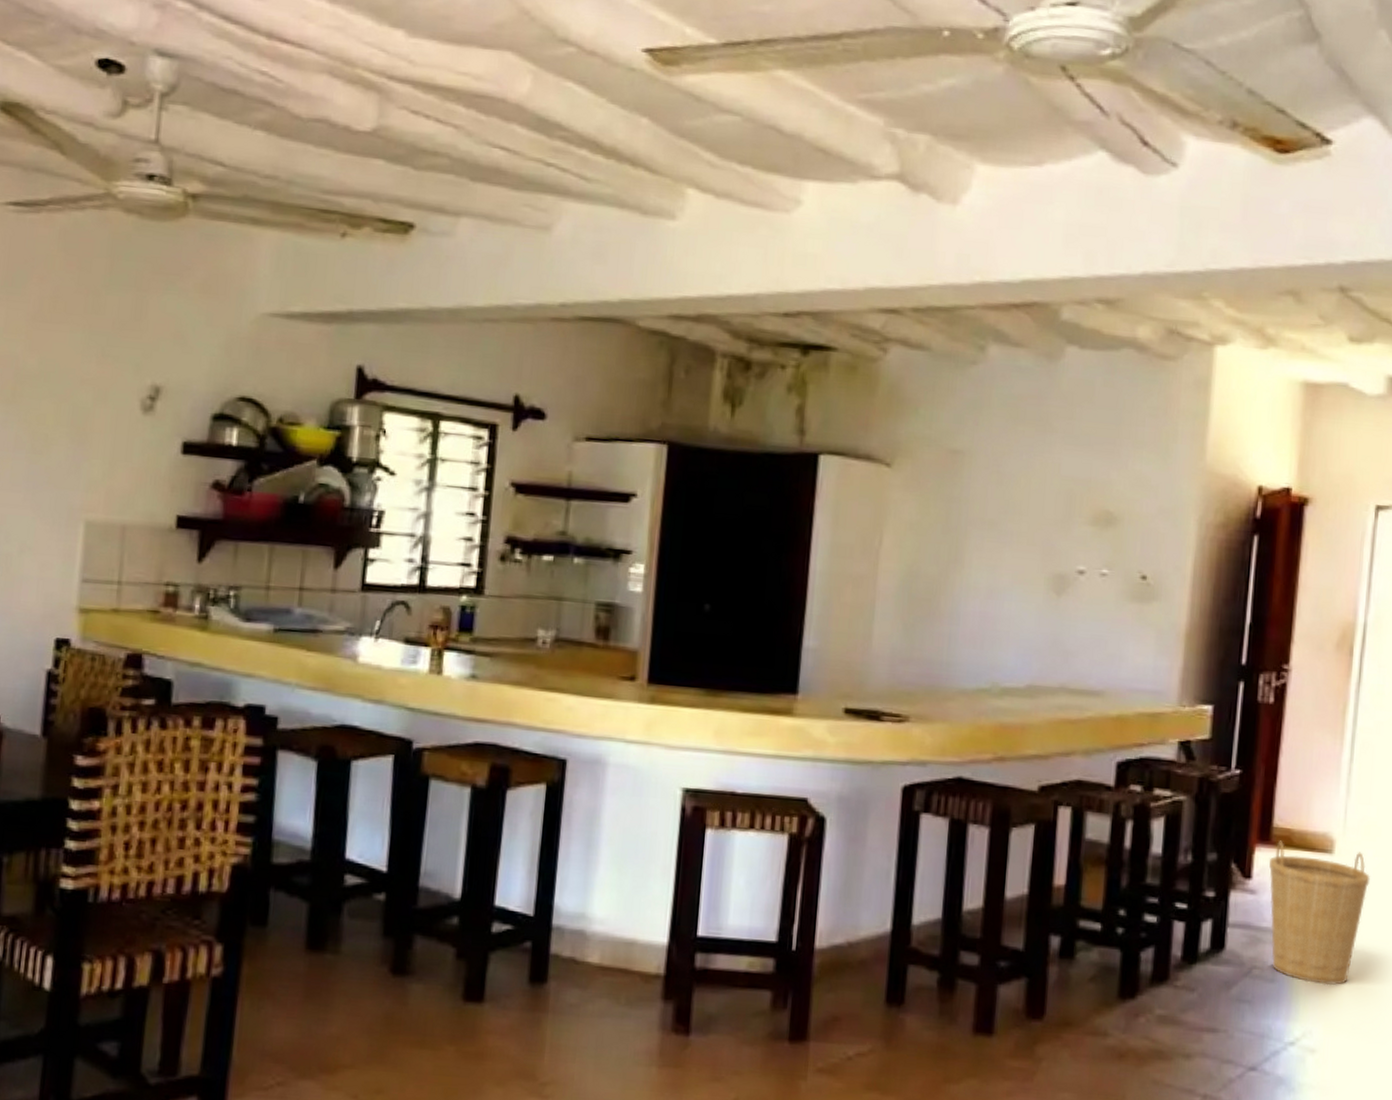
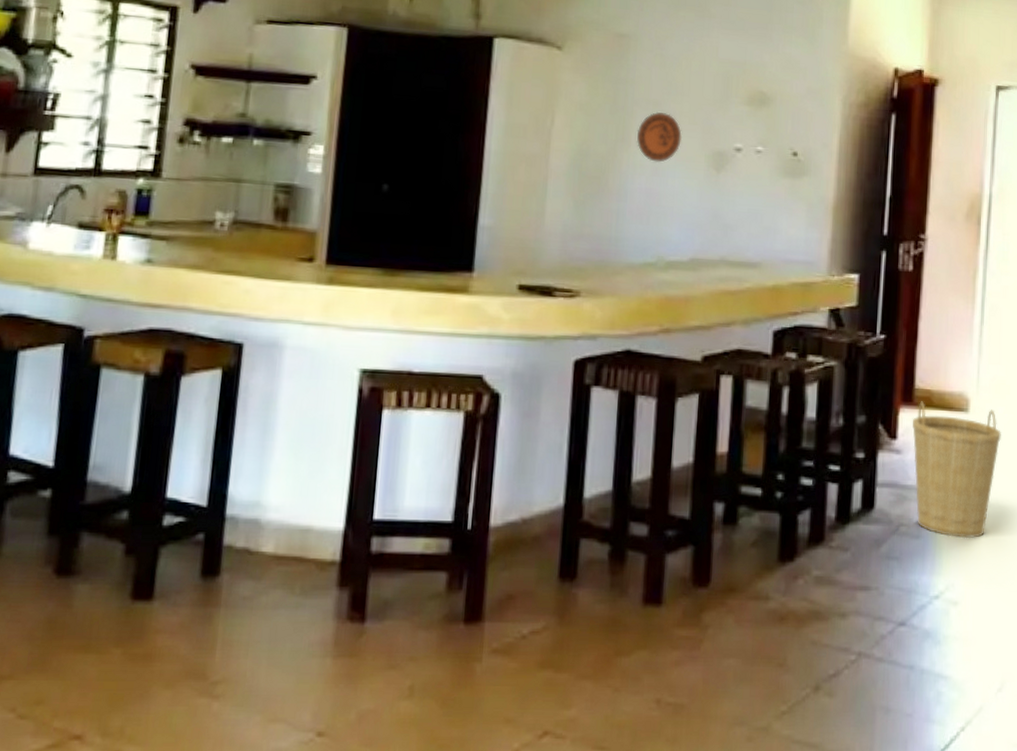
decorative plate: none [970,531,1020,585] -> present [636,111,682,163]

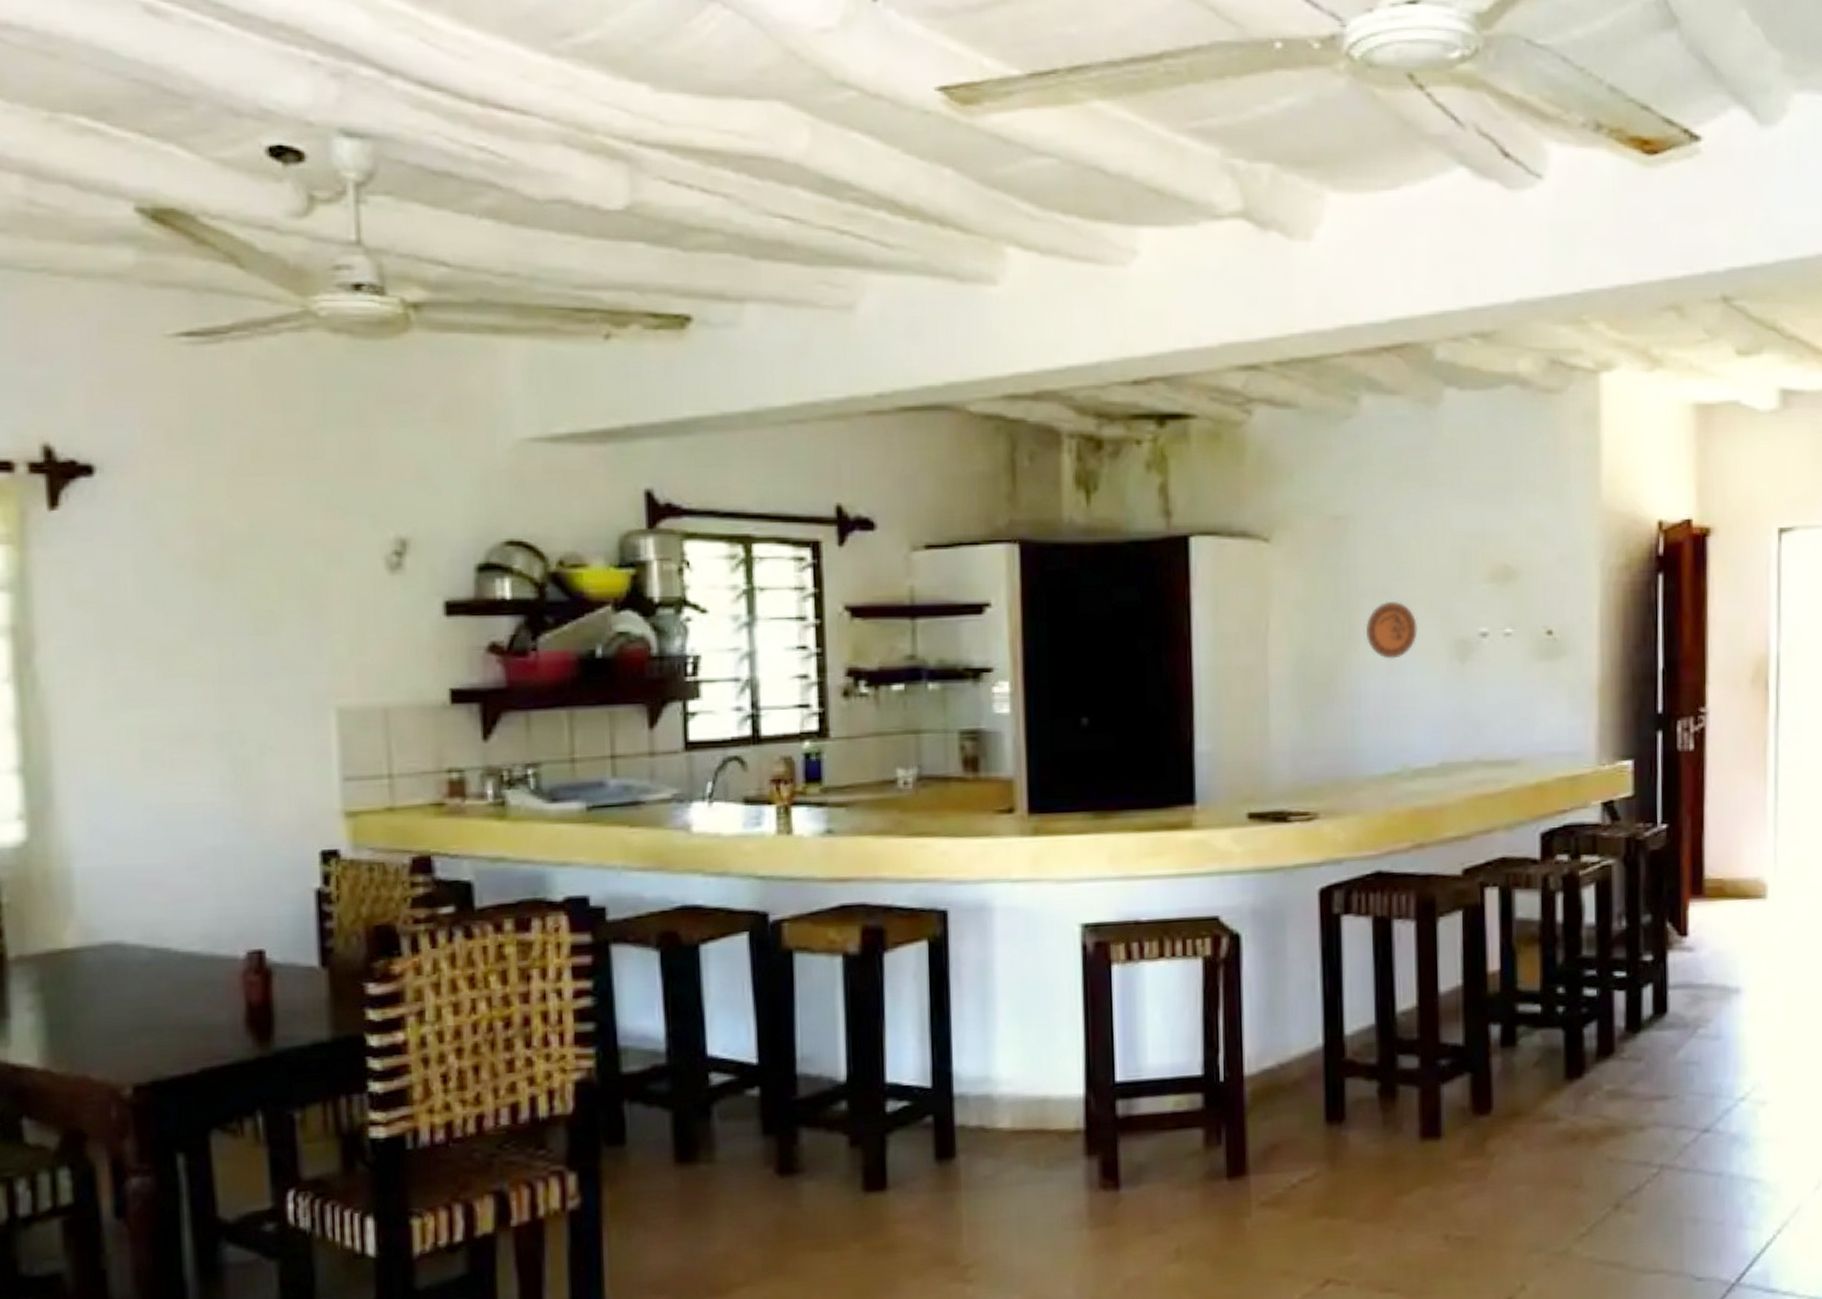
basket: present [913,401,1001,539] -> none [1704,892,1805,1035]

